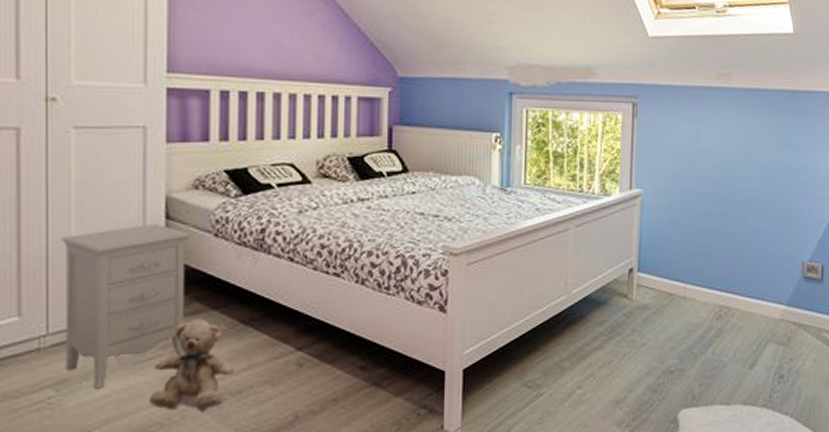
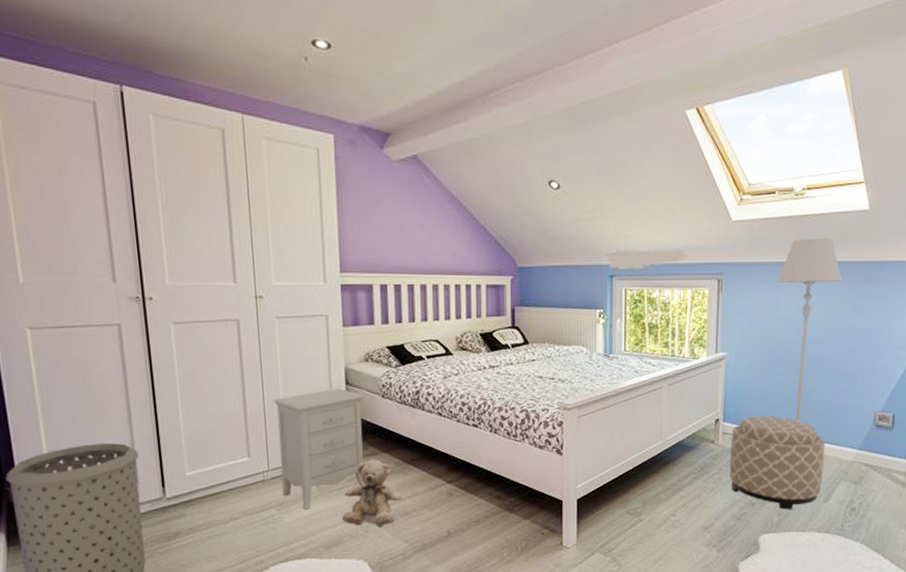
ottoman: none [644,265,750,378] -> present [729,416,825,510]
floor lamp: none [698,61,767,273] -> present [778,238,842,422]

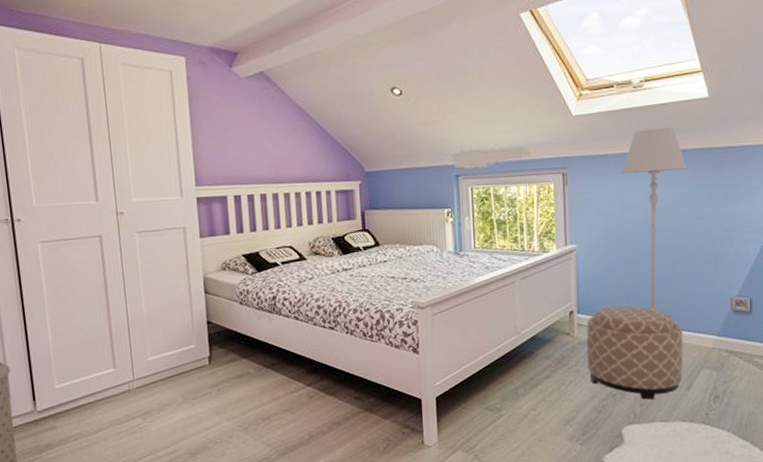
nightstand: present [273,388,366,510] -> none [136,297,227,418]
teddy bear: present [341,459,402,527] -> none [205,365,263,433]

